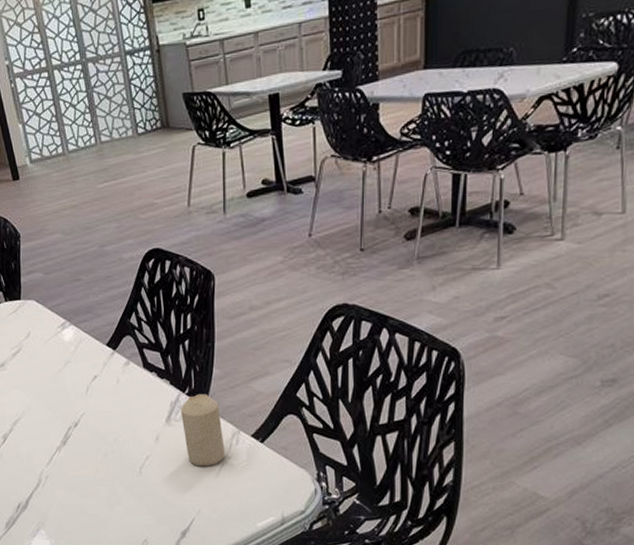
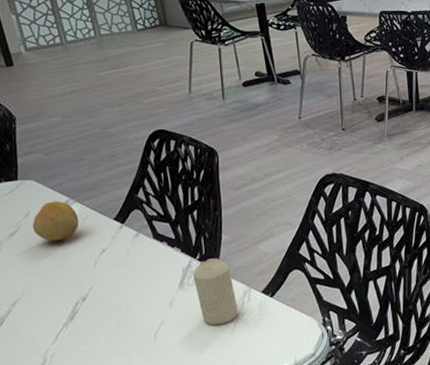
fruit: none [32,322,74,364] -> present [32,200,79,241]

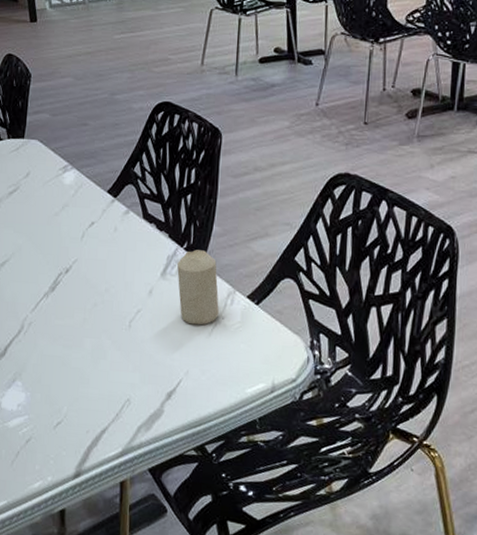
fruit: present [32,200,79,241] -> none [30,164,74,206]

